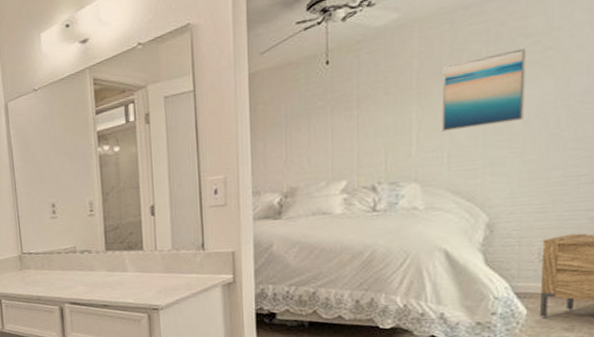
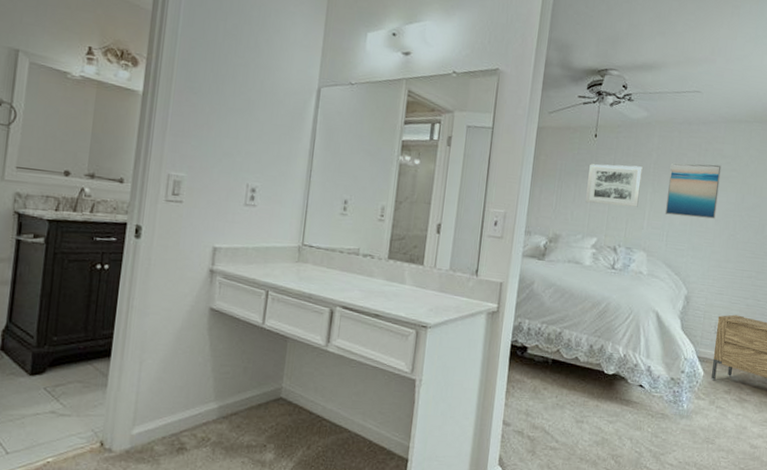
wall art: none [324,82,400,144] -> present [585,164,643,207]

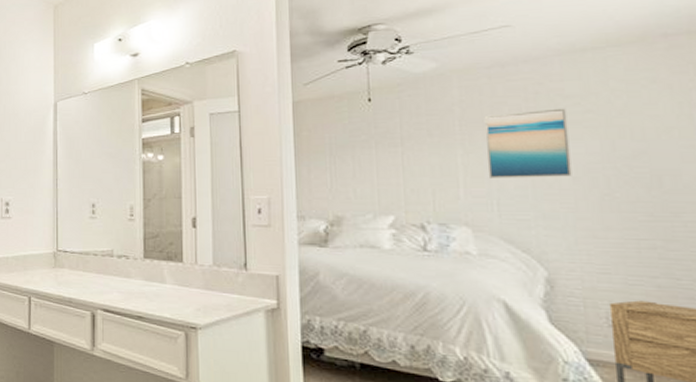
wall art: present [585,164,643,207] -> none [368,126,446,177]

